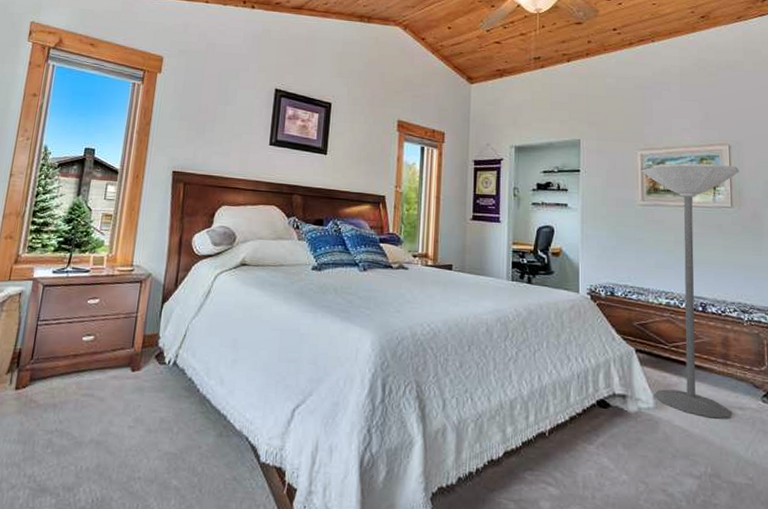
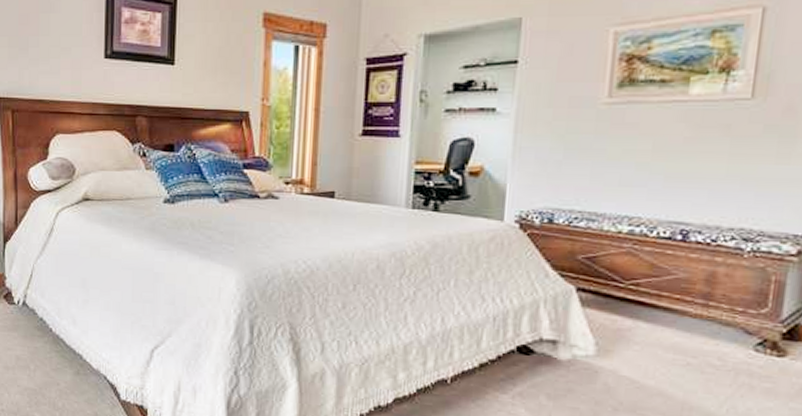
floor lamp: present [641,163,739,419] -> none [594,37,774,370]

